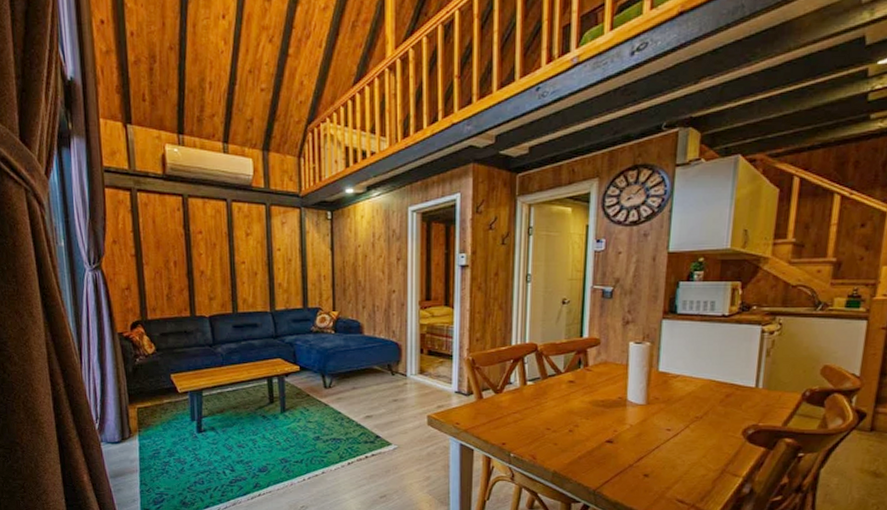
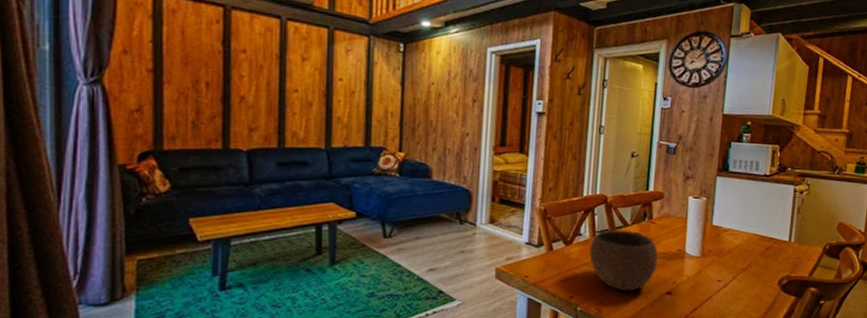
bowl: none [521,378,596,439] -> present [589,229,658,292]

